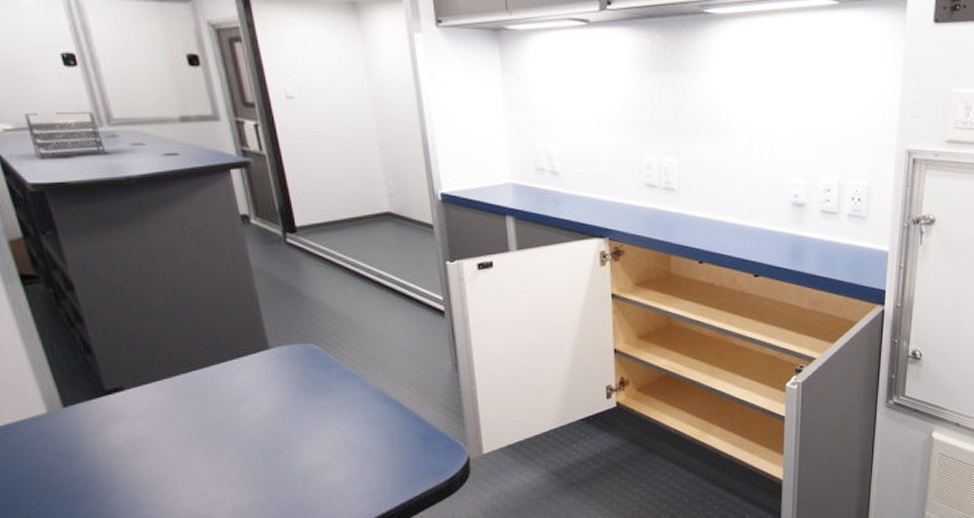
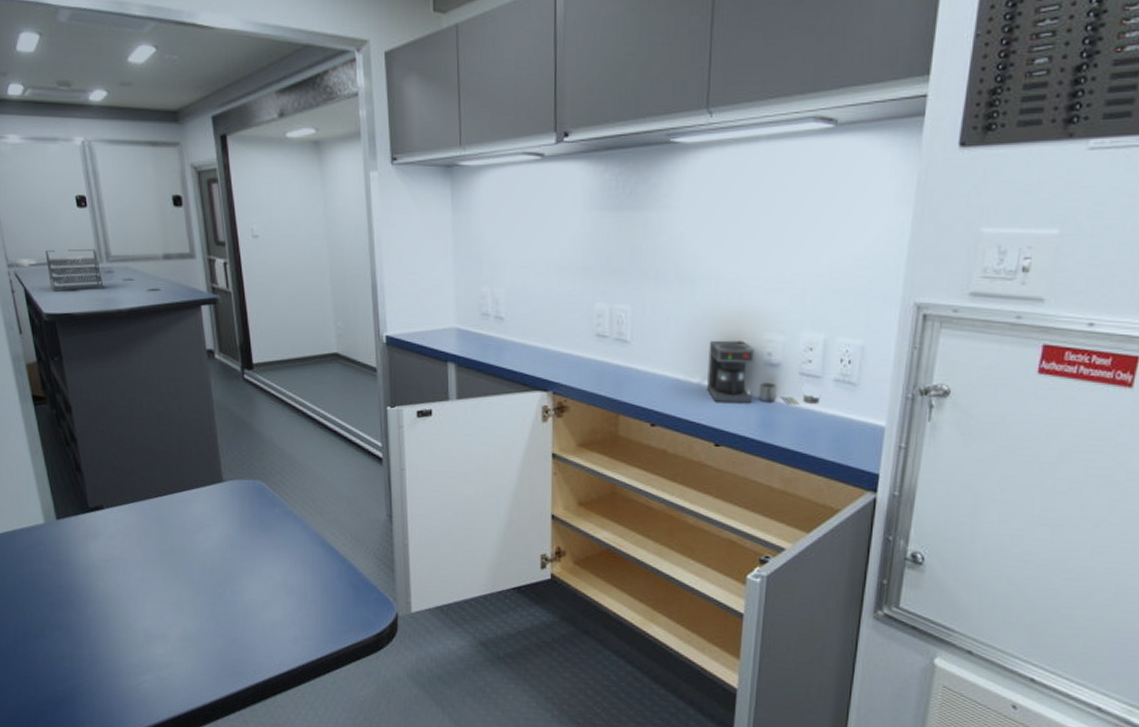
coffee maker: none [745,185,838,240] -> present [707,340,821,406]

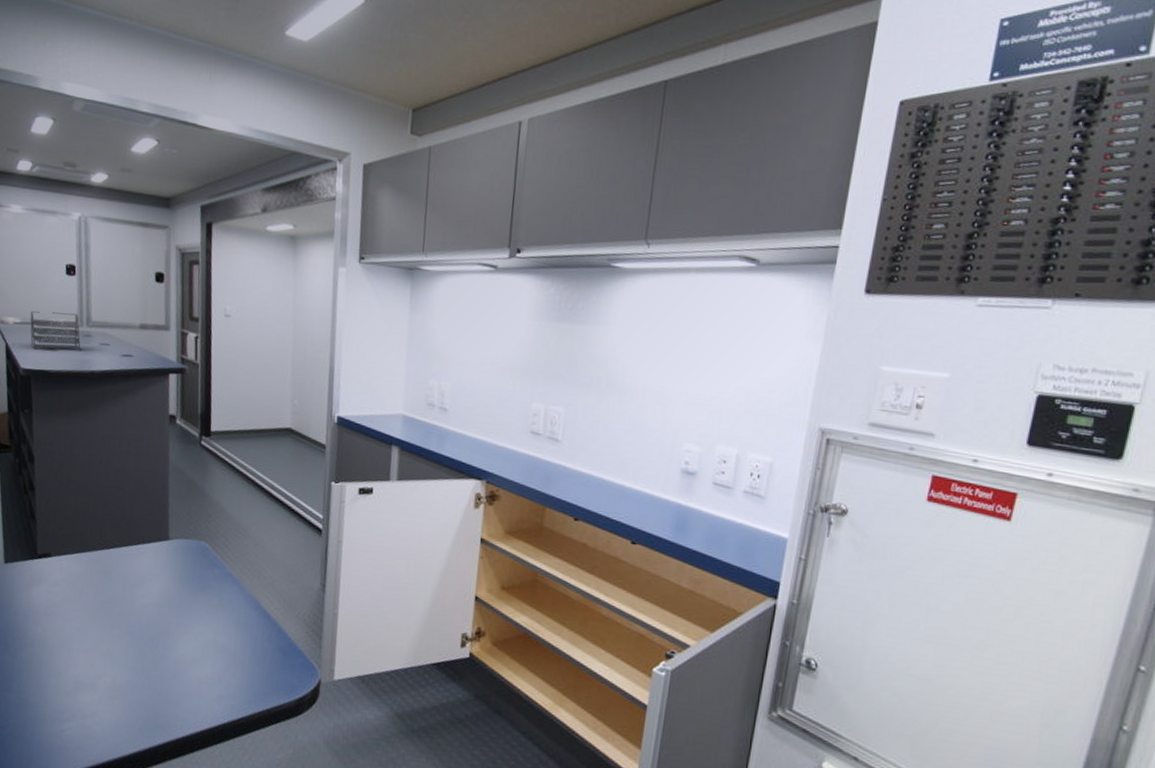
coffee maker: present [707,340,821,406] -> none [628,446,731,513]

